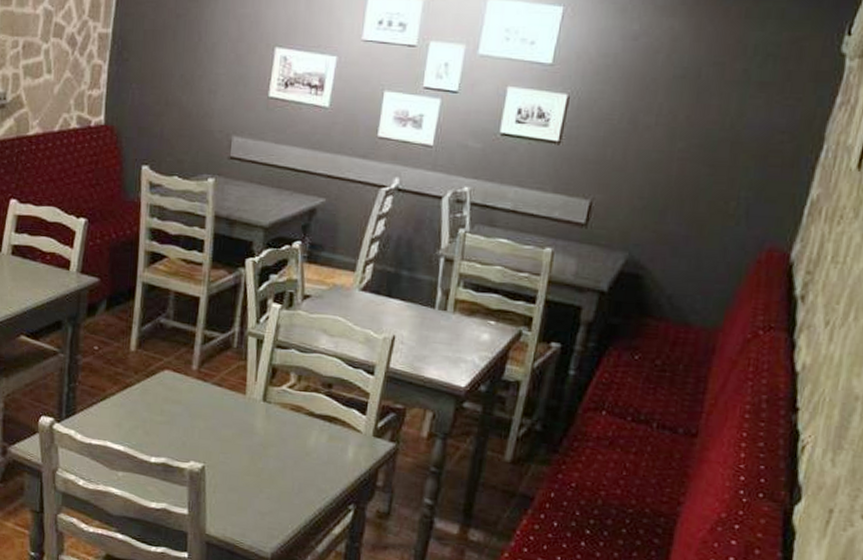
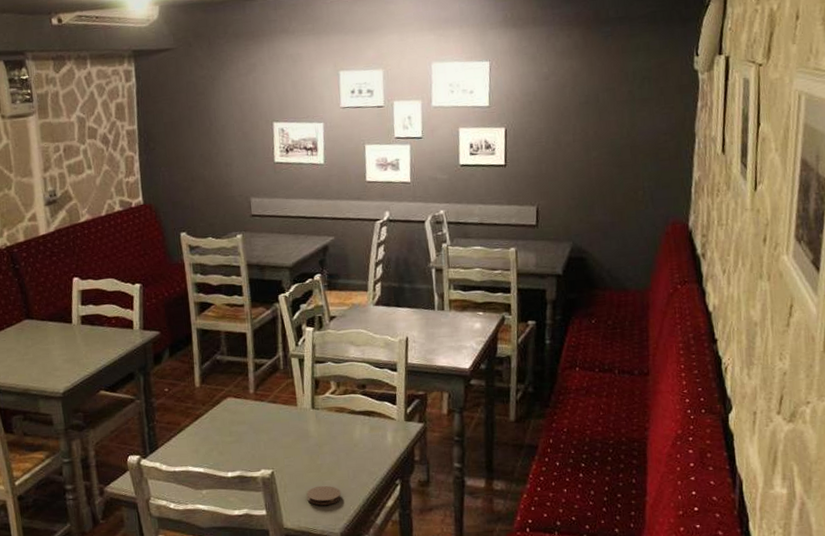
coaster: none [238,493,280,518] -> present [306,485,341,505]

